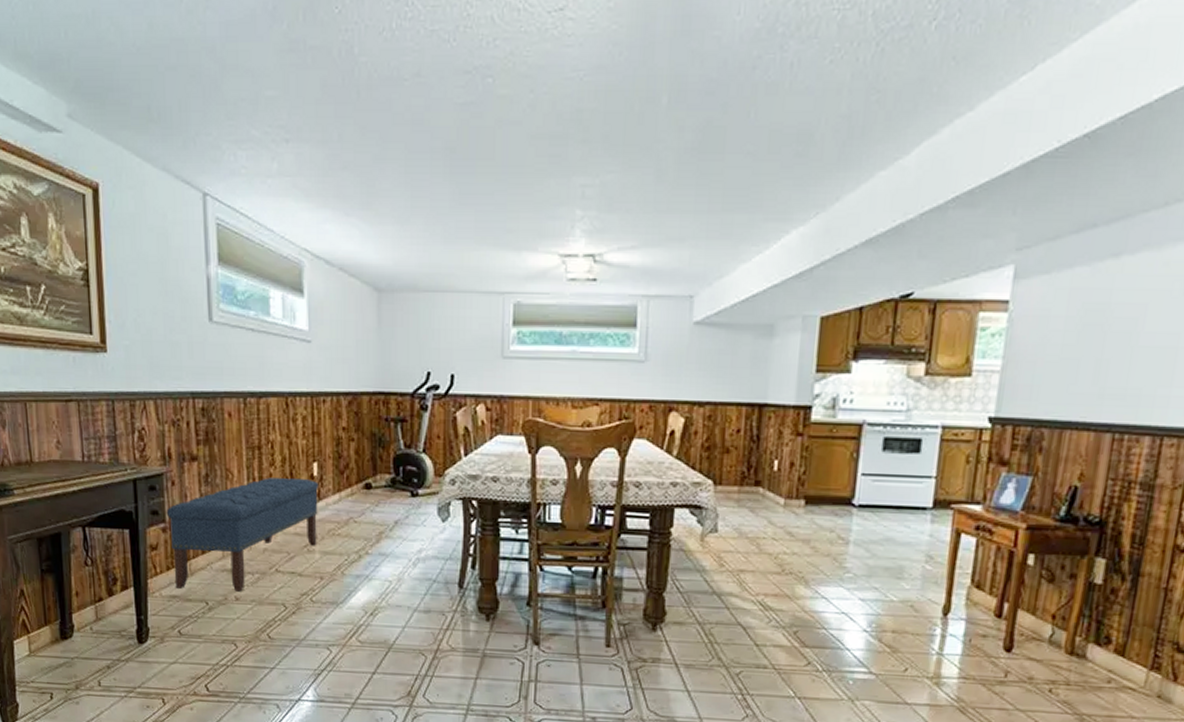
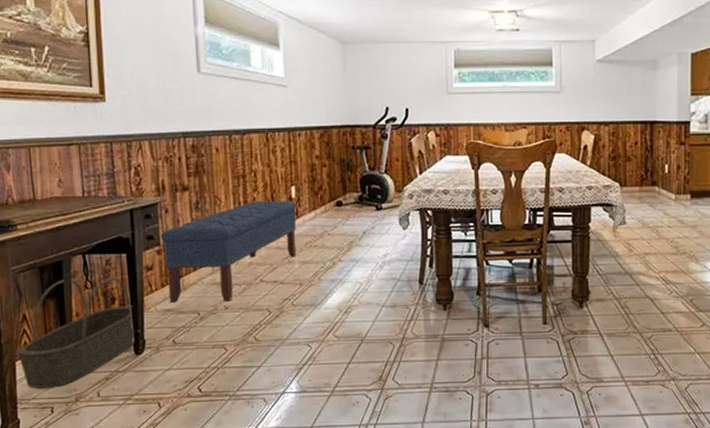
basket: none [14,554,139,672] -> present [16,277,136,388]

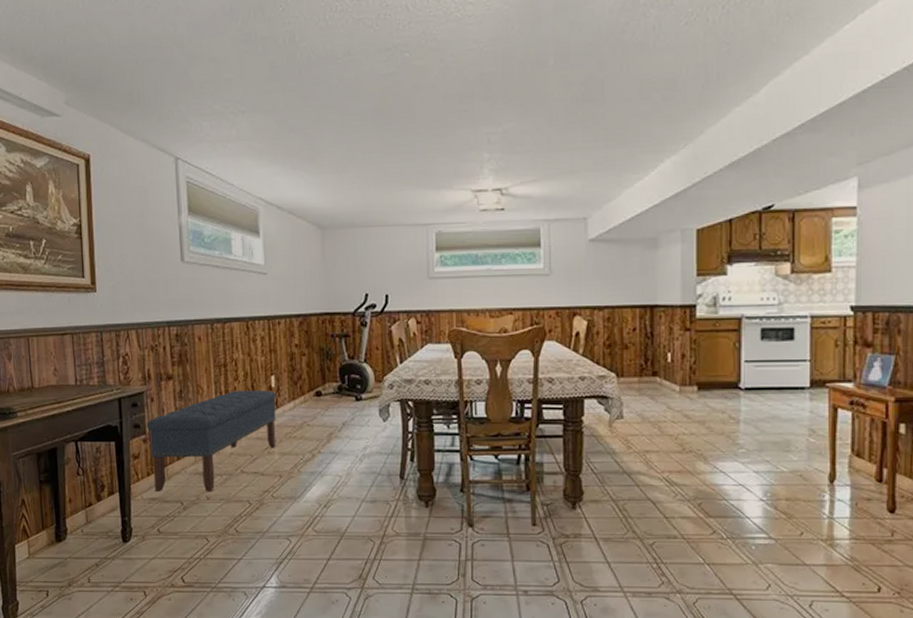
basket: present [16,277,136,388] -> none [16,465,123,572]

